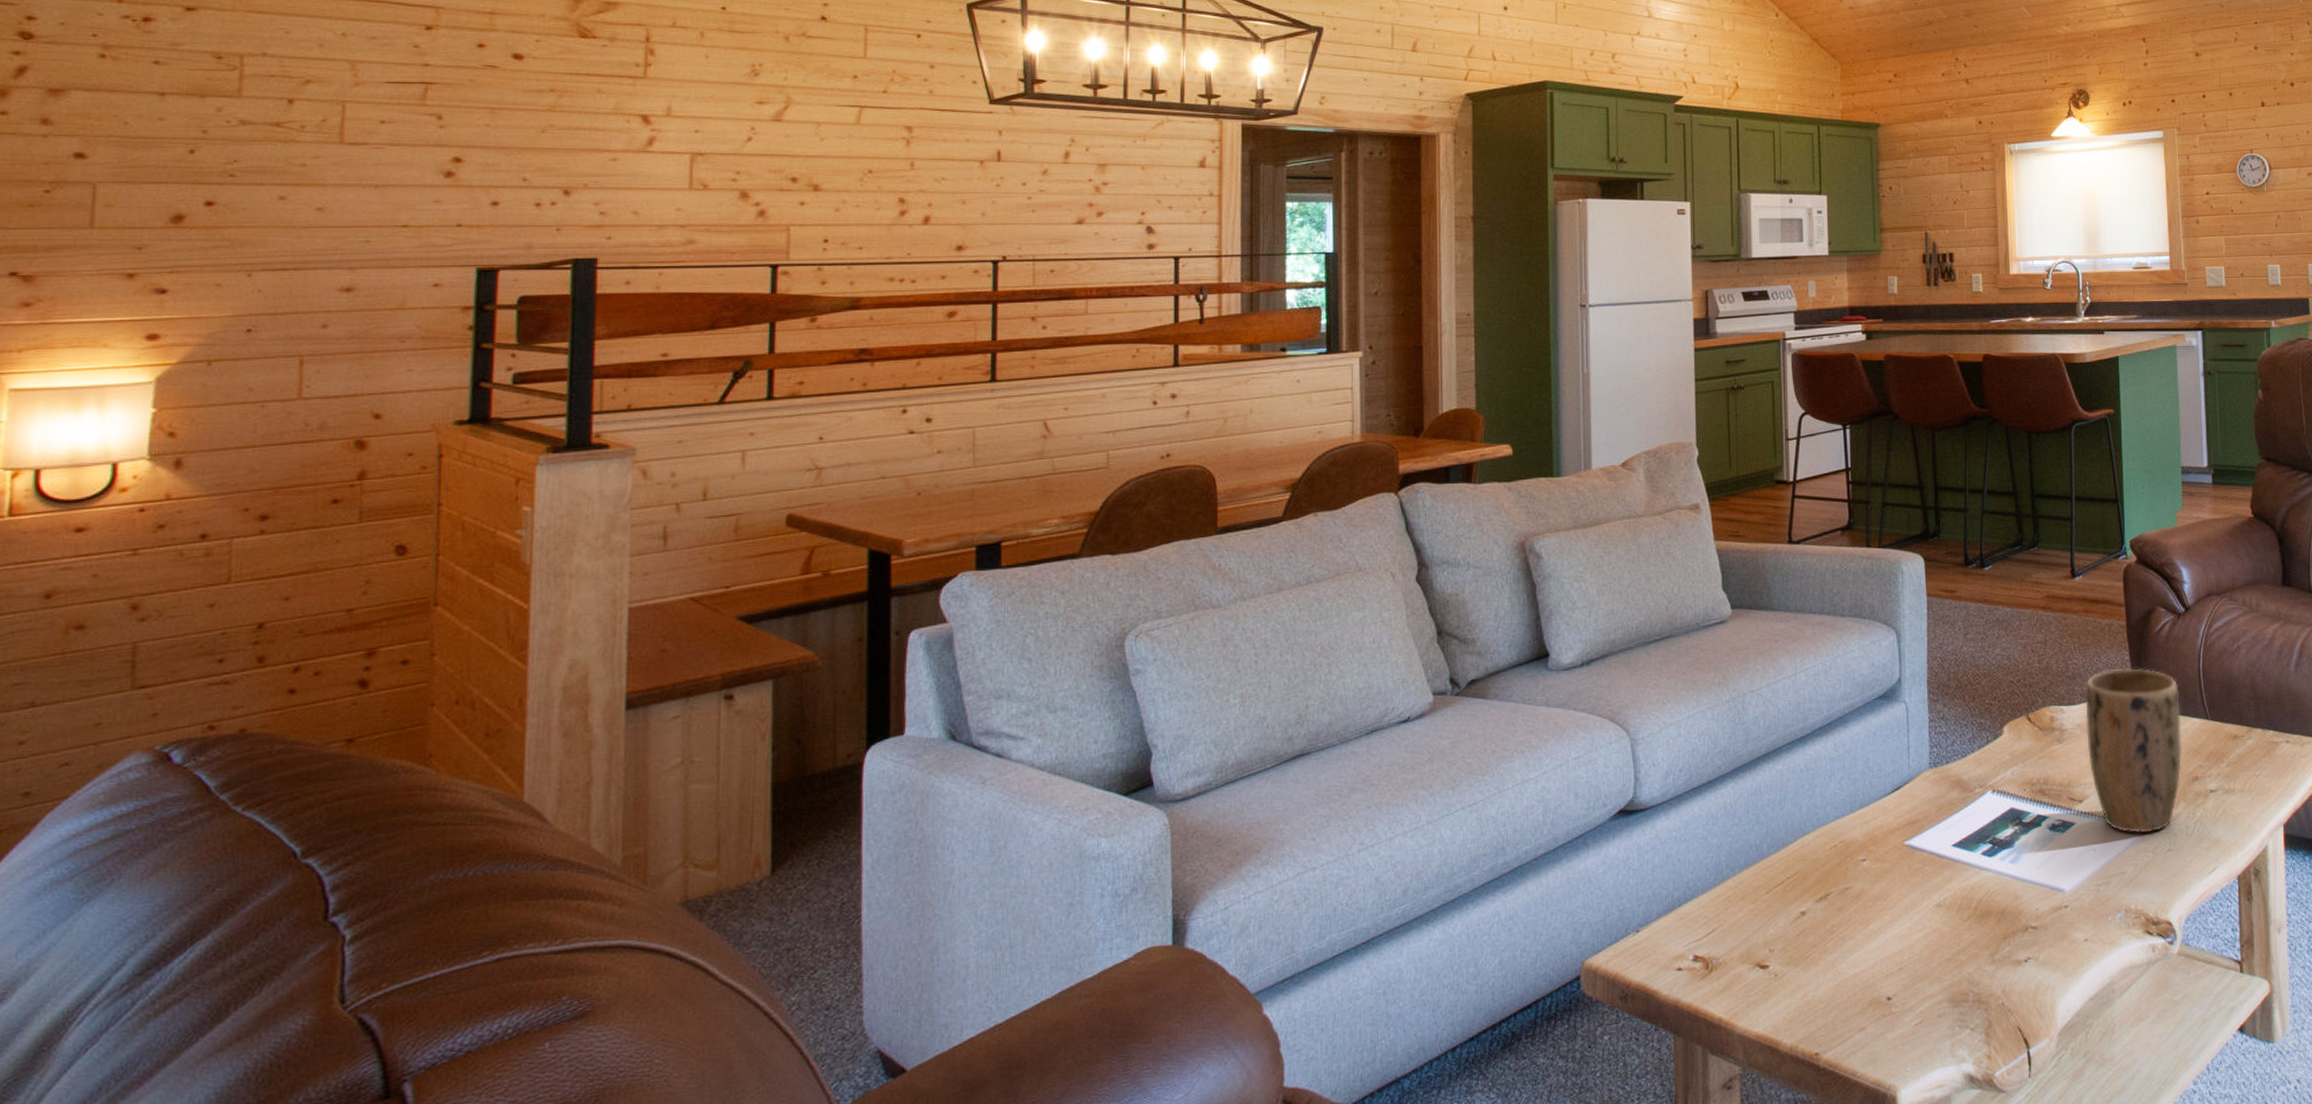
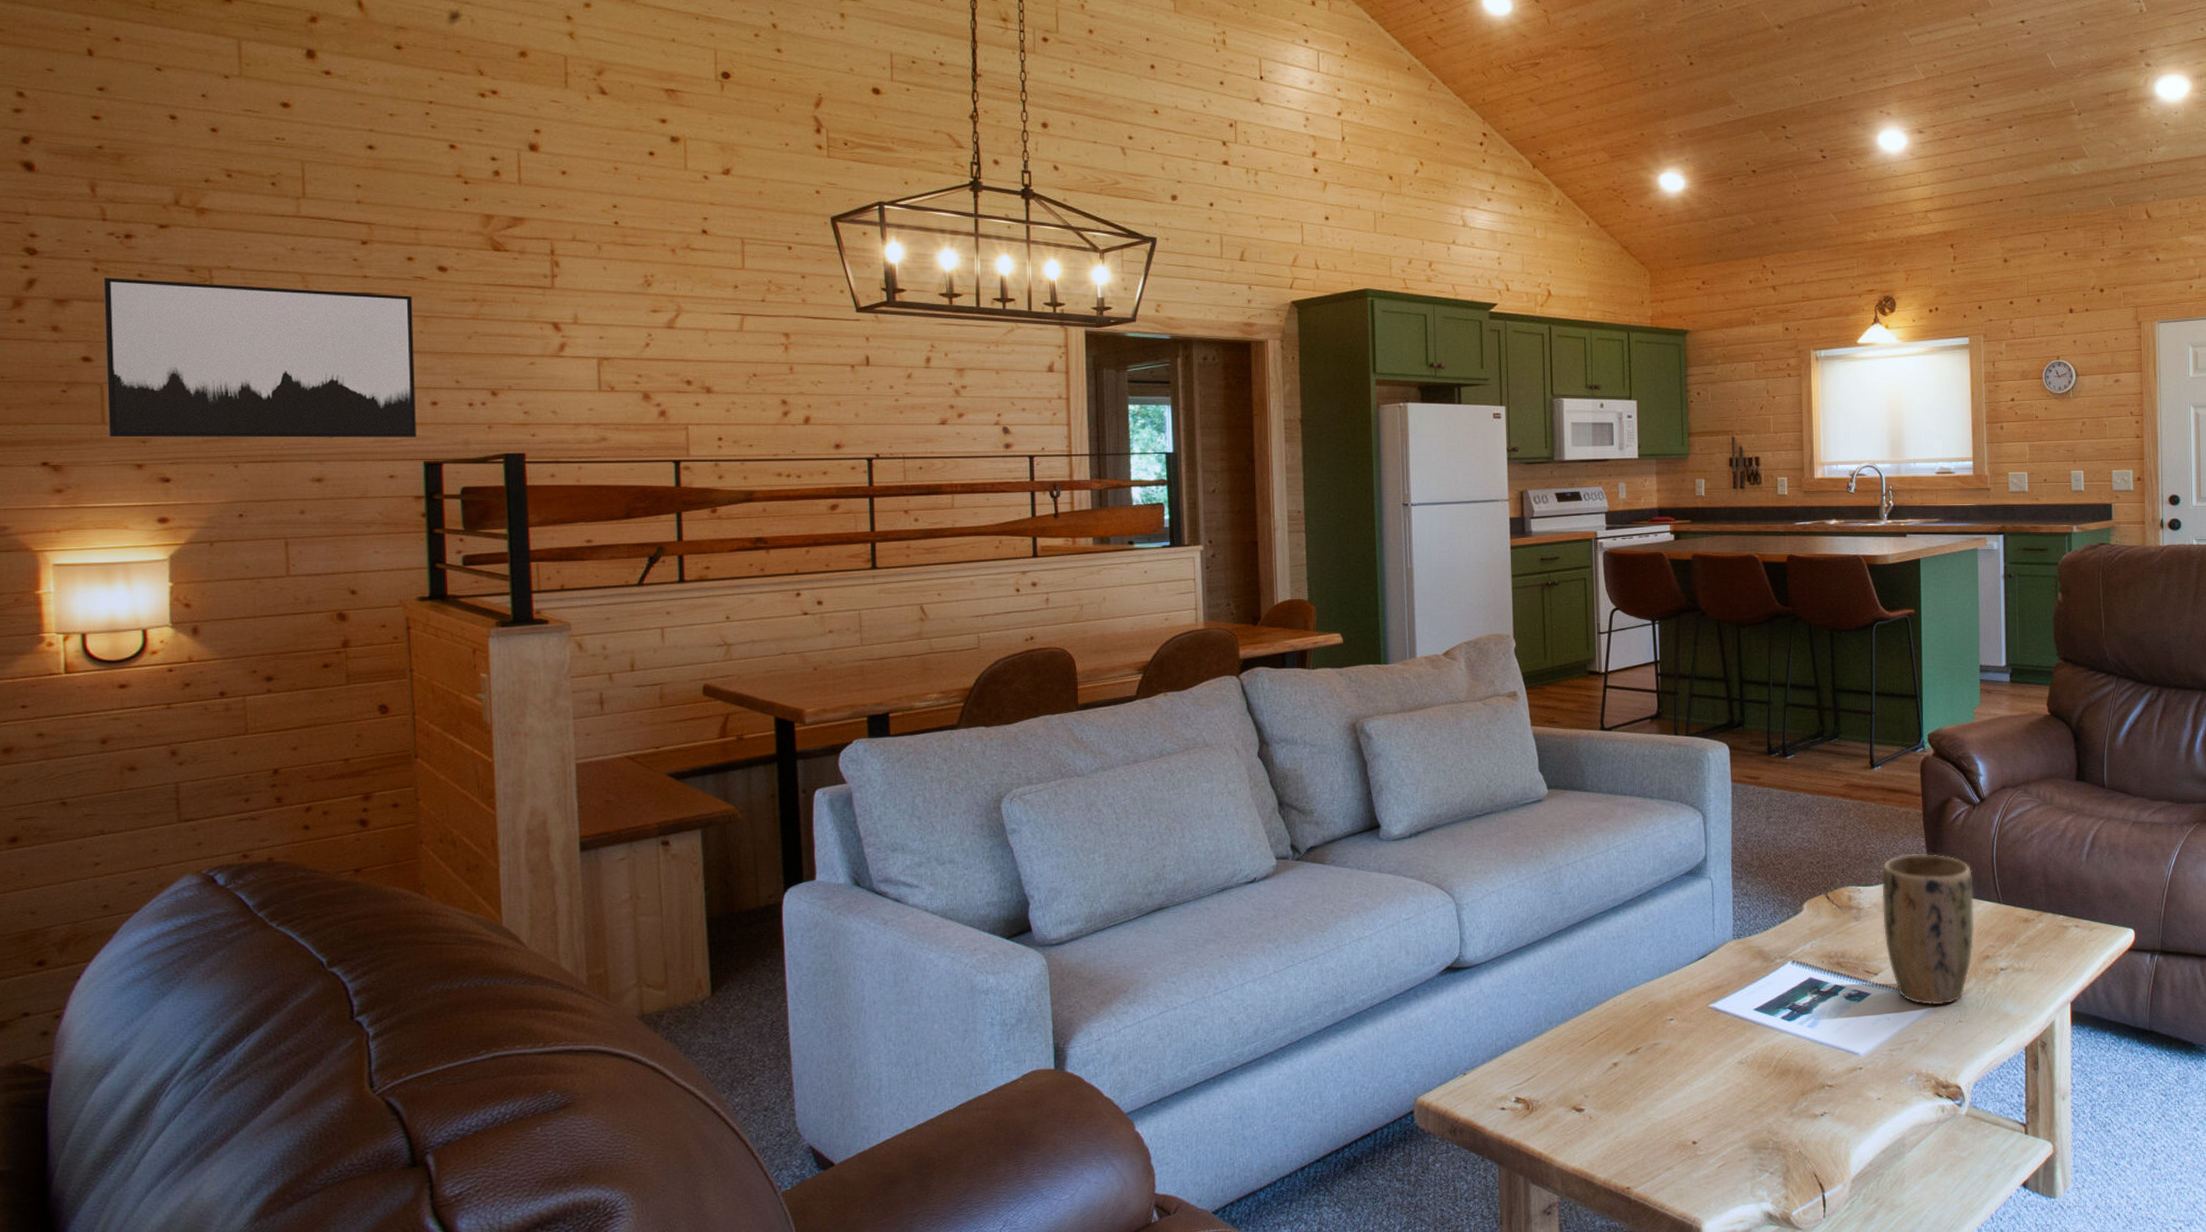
wall art: none [96,65,480,244] -> present [103,278,416,438]

